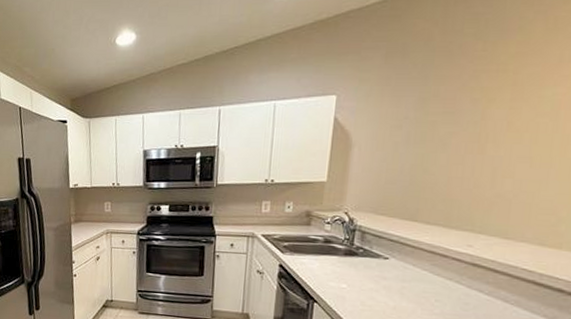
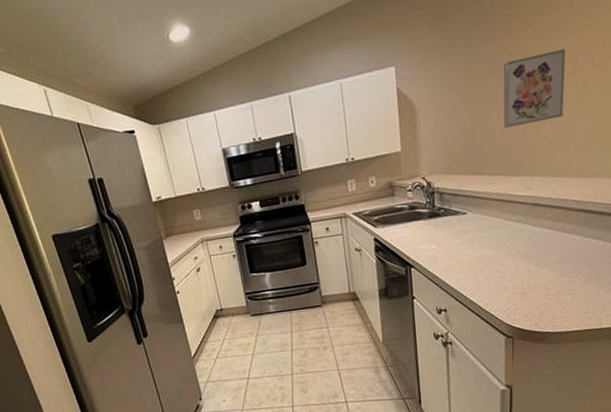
wall art: none [451,101,546,177] -> present [503,49,566,128]

